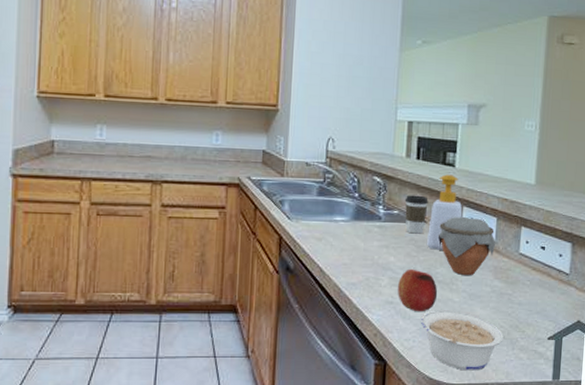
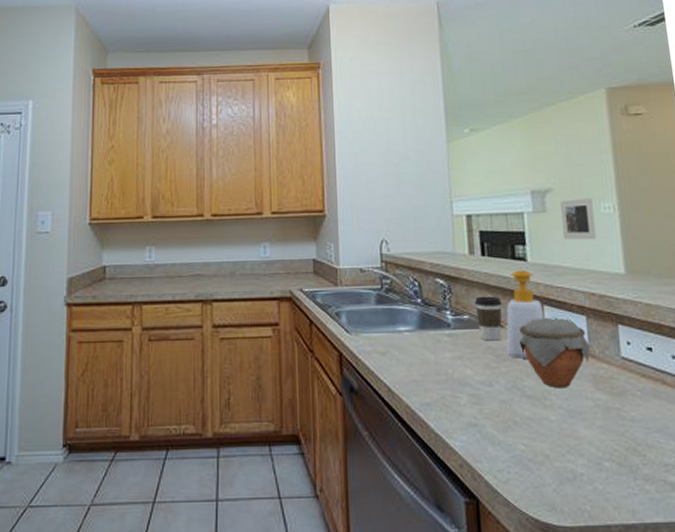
fruit: present [398,269,438,312] -> none [480,382,530,436]
legume: present [420,310,504,371] -> none [512,431,620,509]
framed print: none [489,115,519,153] -> present [560,198,596,240]

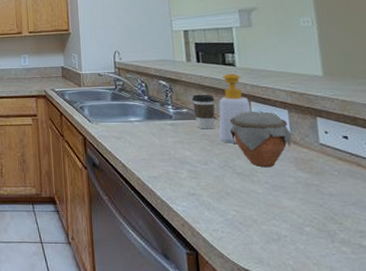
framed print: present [560,198,596,240] -> none [264,14,297,49]

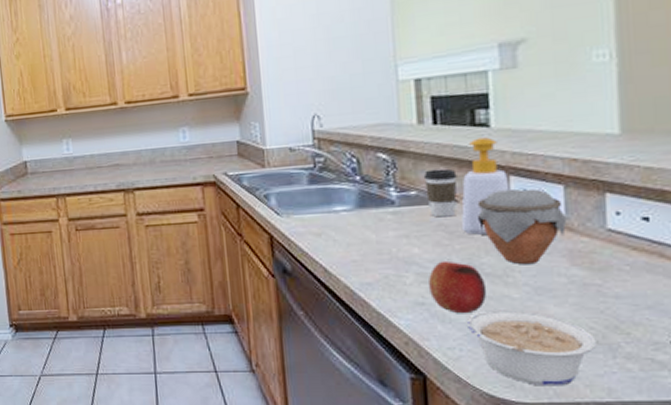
fruit: none [197,162,240,204] -> present [429,260,487,314]
legume: none [225,201,319,264] -> present [466,309,597,386]

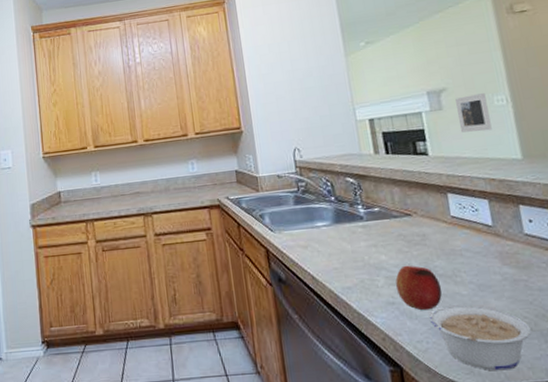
coffee cup: present [423,168,457,218] -> none [383,189,411,229]
soap bottle: present [461,137,510,235] -> none [413,163,449,243]
jar: present [476,188,566,265] -> none [426,203,495,266]
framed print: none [537,46,583,98] -> present [455,93,492,133]

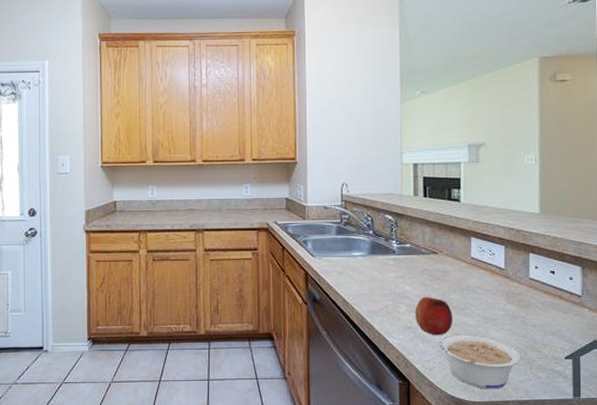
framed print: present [455,93,492,133] -> none [491,151,519,186]

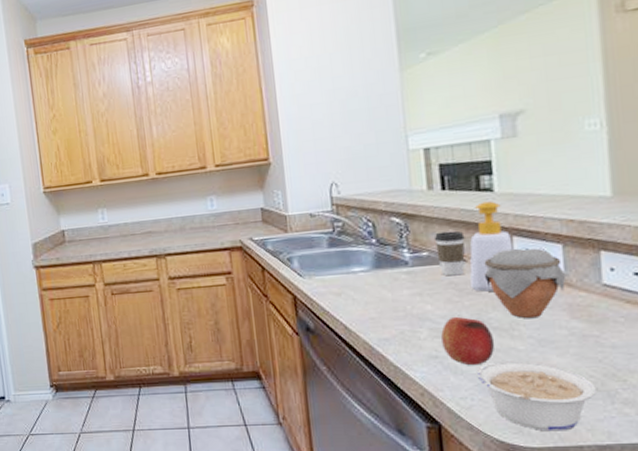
coffee cup: none [415,229,438,264] -> present [434,230,465,276]
soap bottle: none [439,209,471,278] -> present [470,201,513,292]
jar: none [449,246,505,301] -> present [483,248,565,319]

